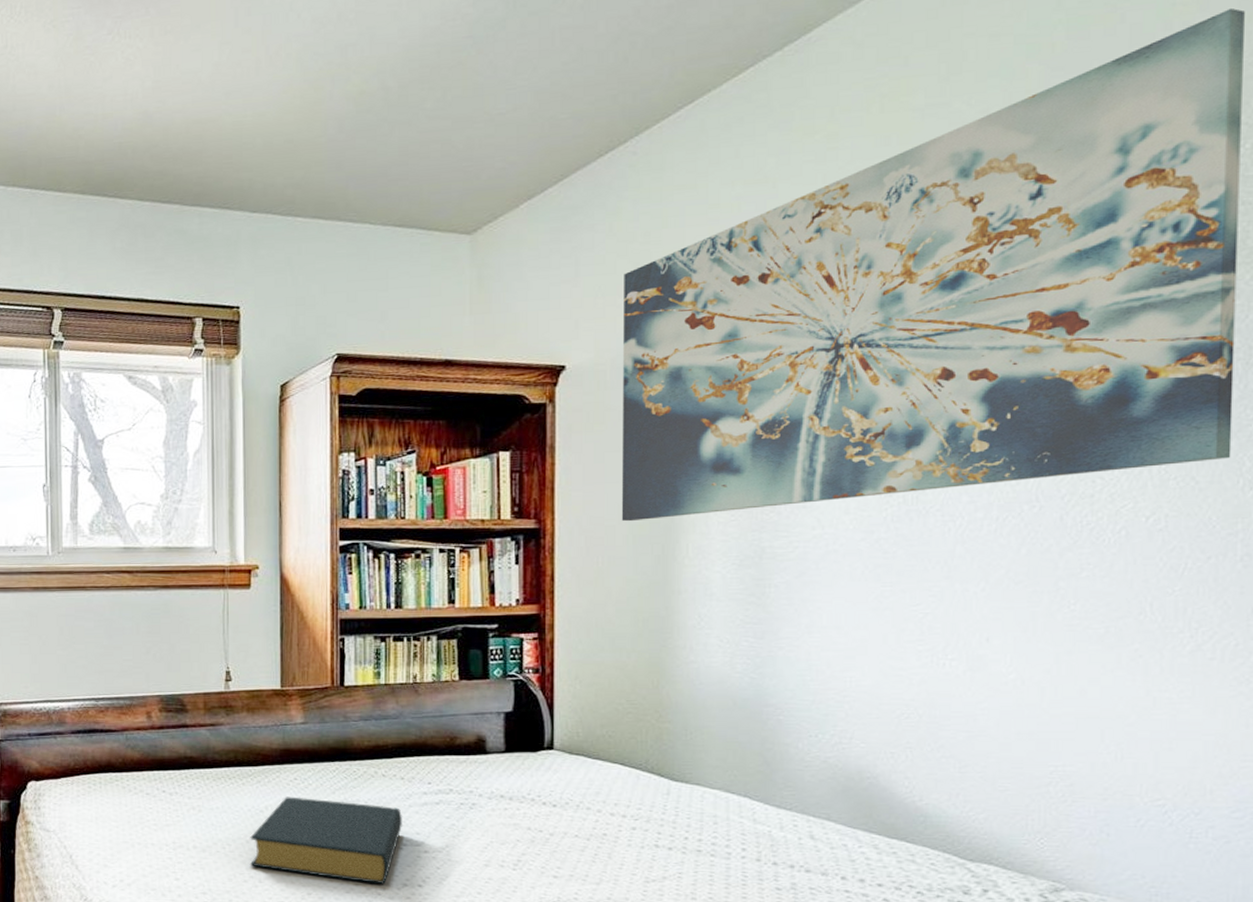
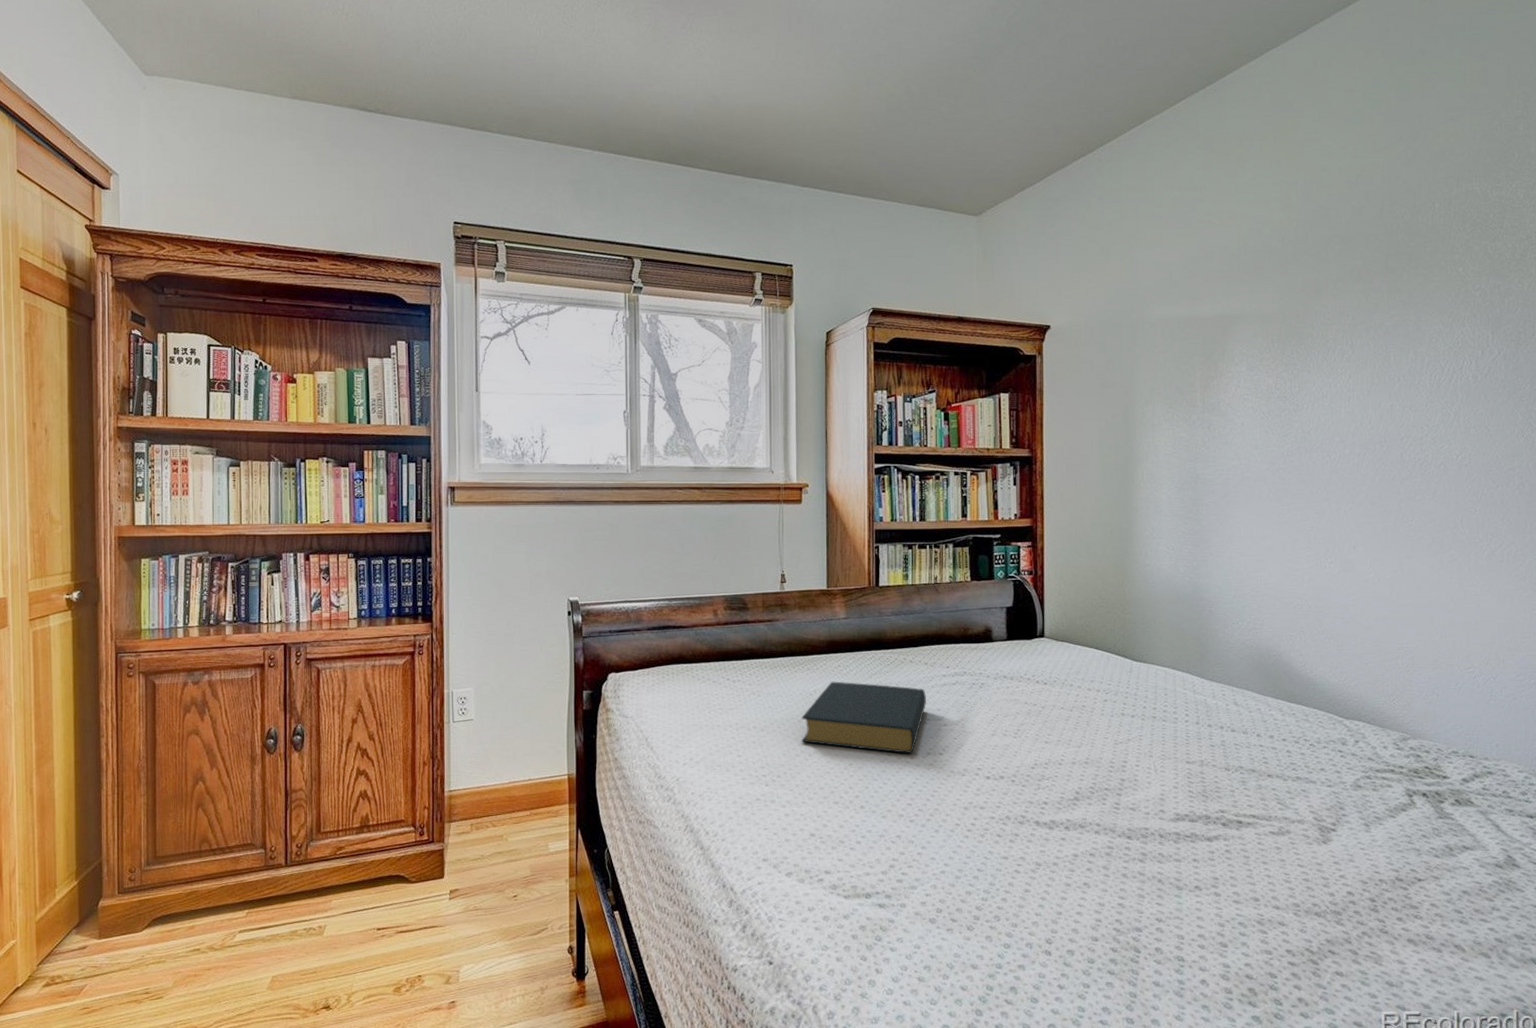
wall art: present [621,7,1245,522] -> none [1093,85,1510,452]

